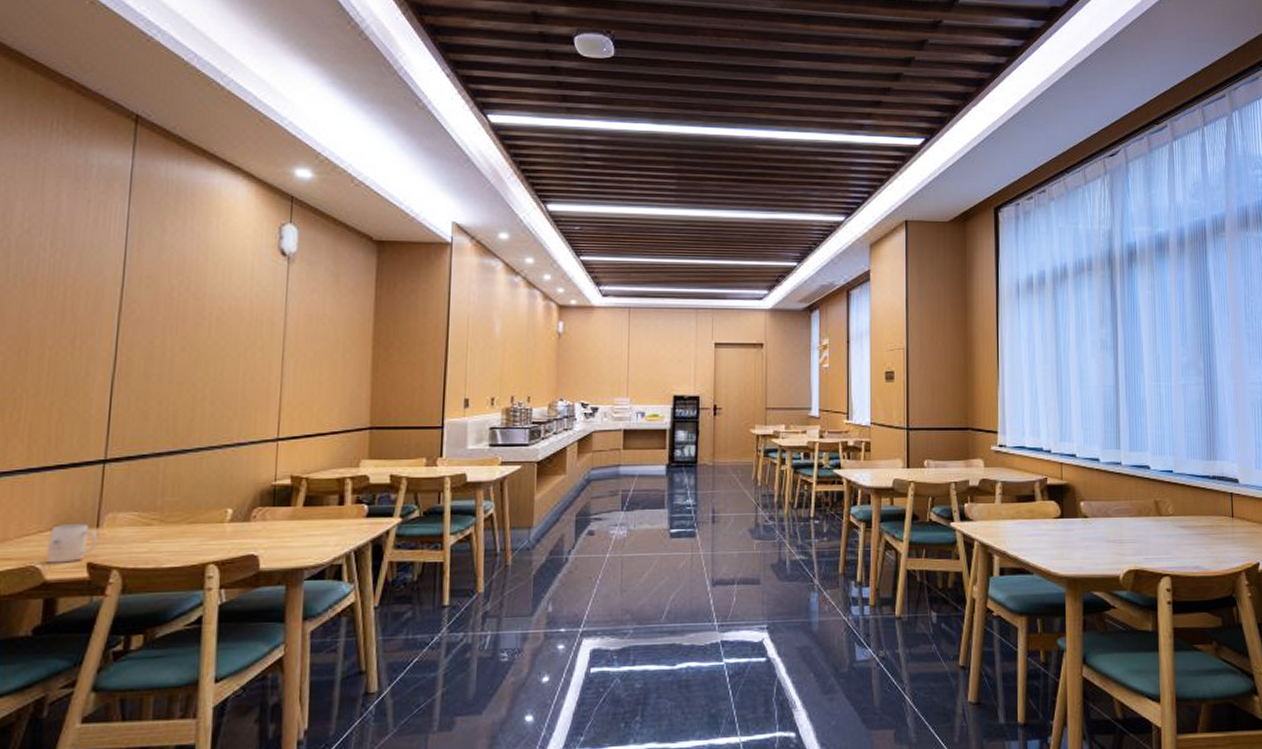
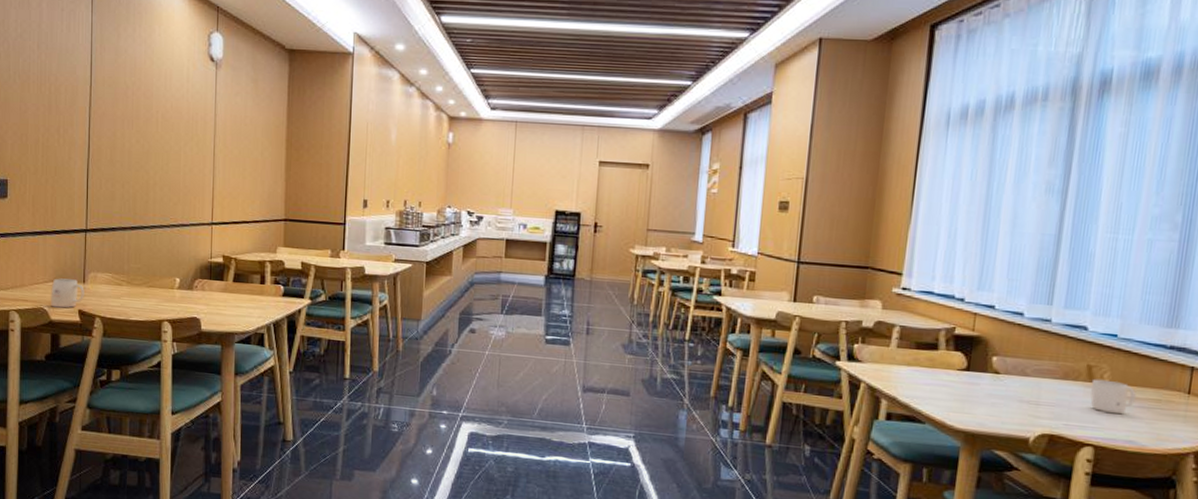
mug: none [1159,512,1195,543] -> present [1090,379,1136,415]

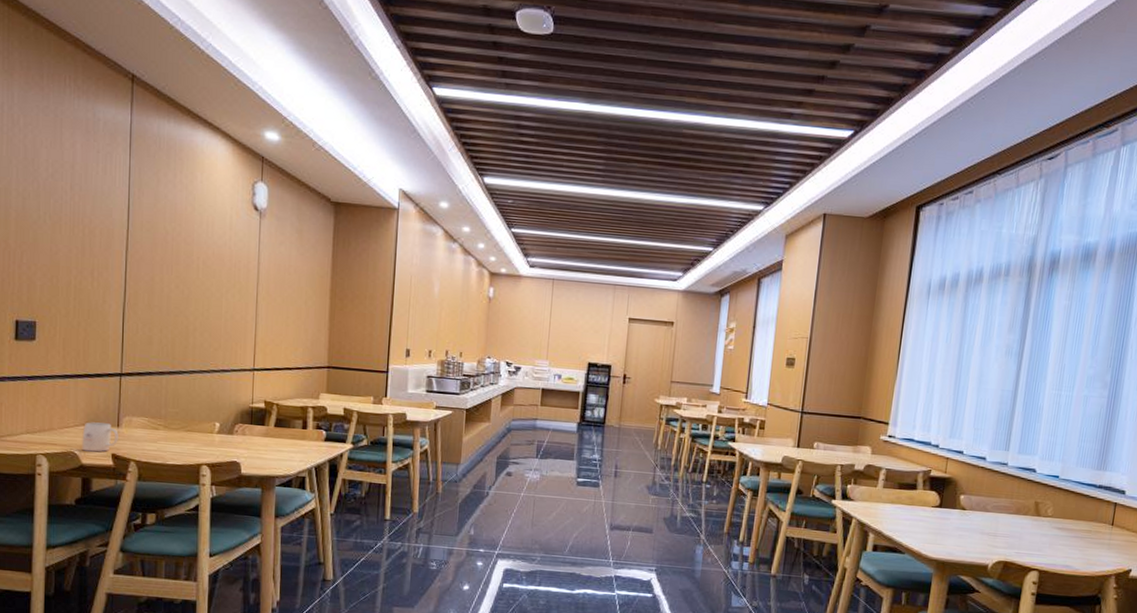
mug: present [1090,379,1136,415] -> none [1037,513,1072,544]

